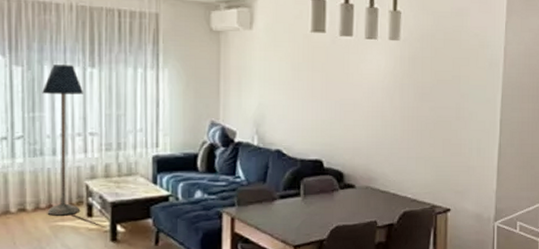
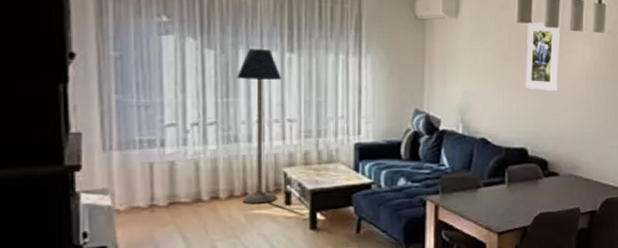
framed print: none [320,31,354,101] -> present [525,22,560,91]

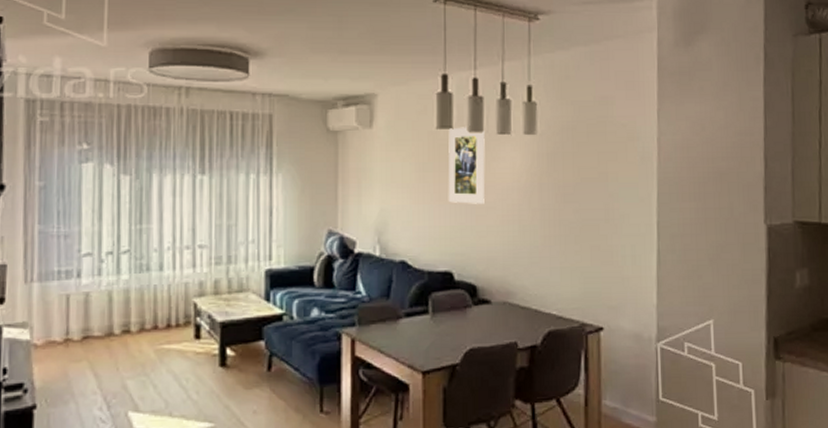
floor lamp: present [237,48,282,204] -> none [150,171,194,338]

